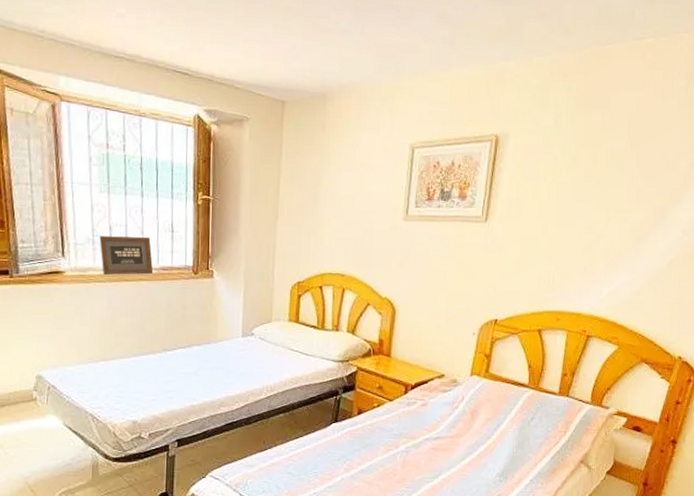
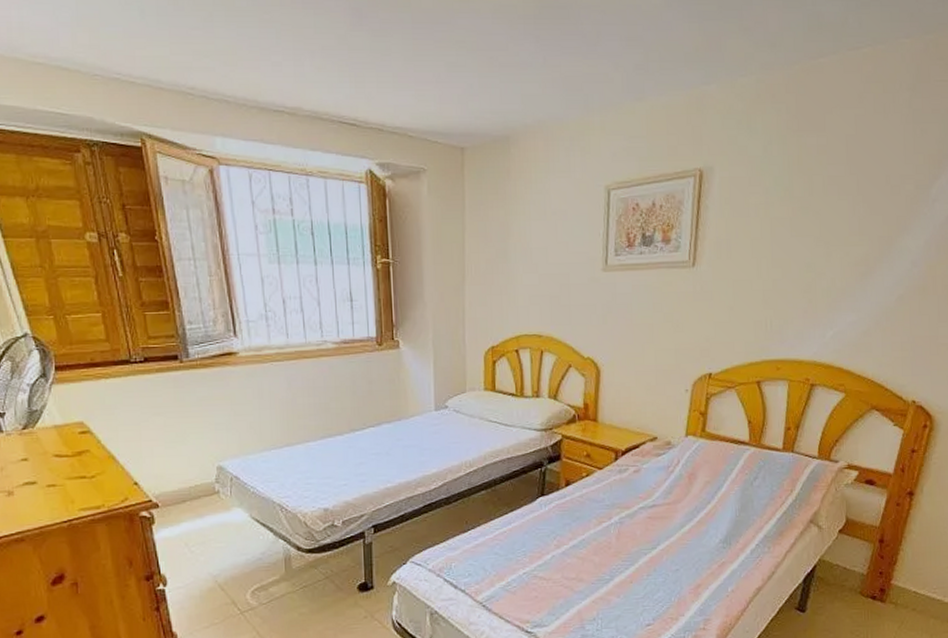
picture frame: present [99,236,154,276] -> none [272,309,334,354]

